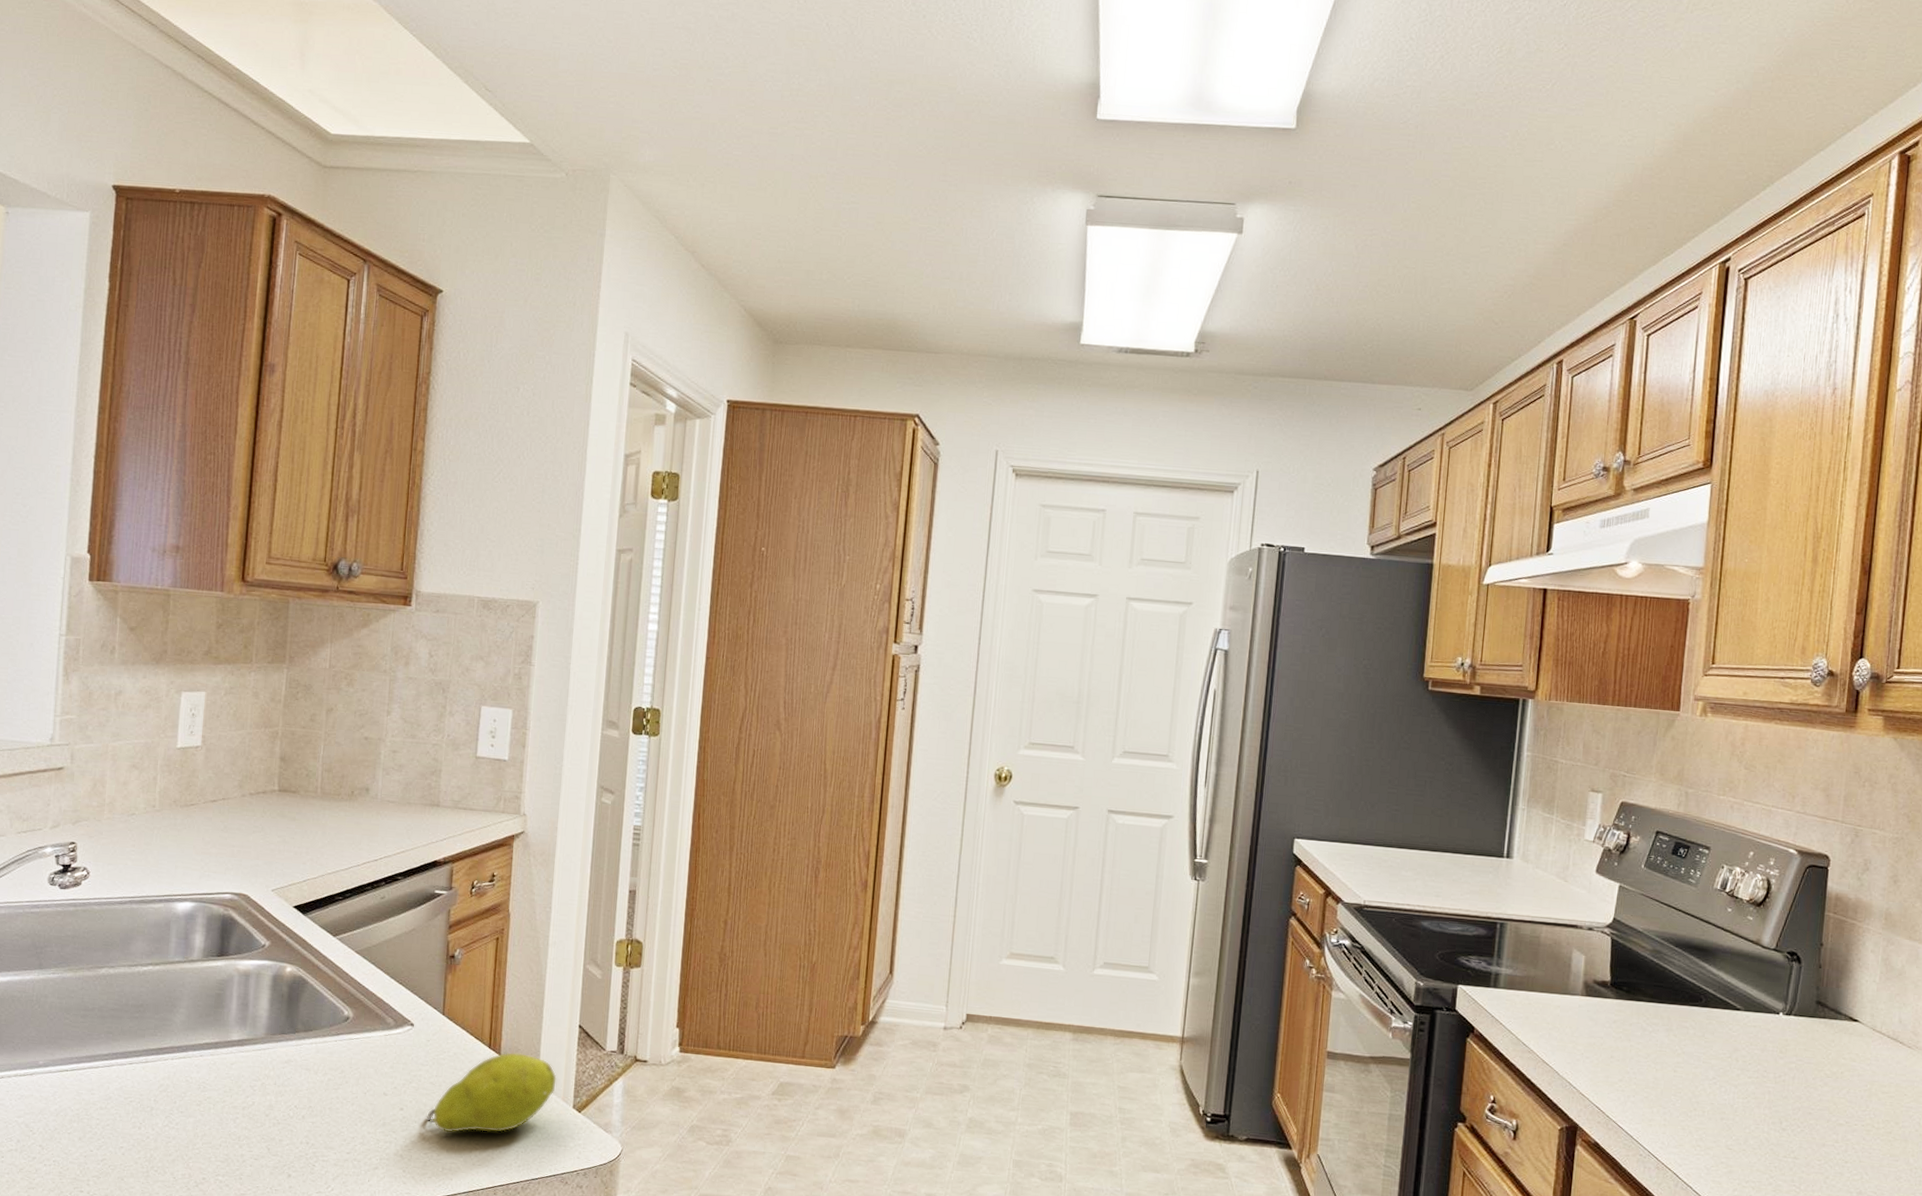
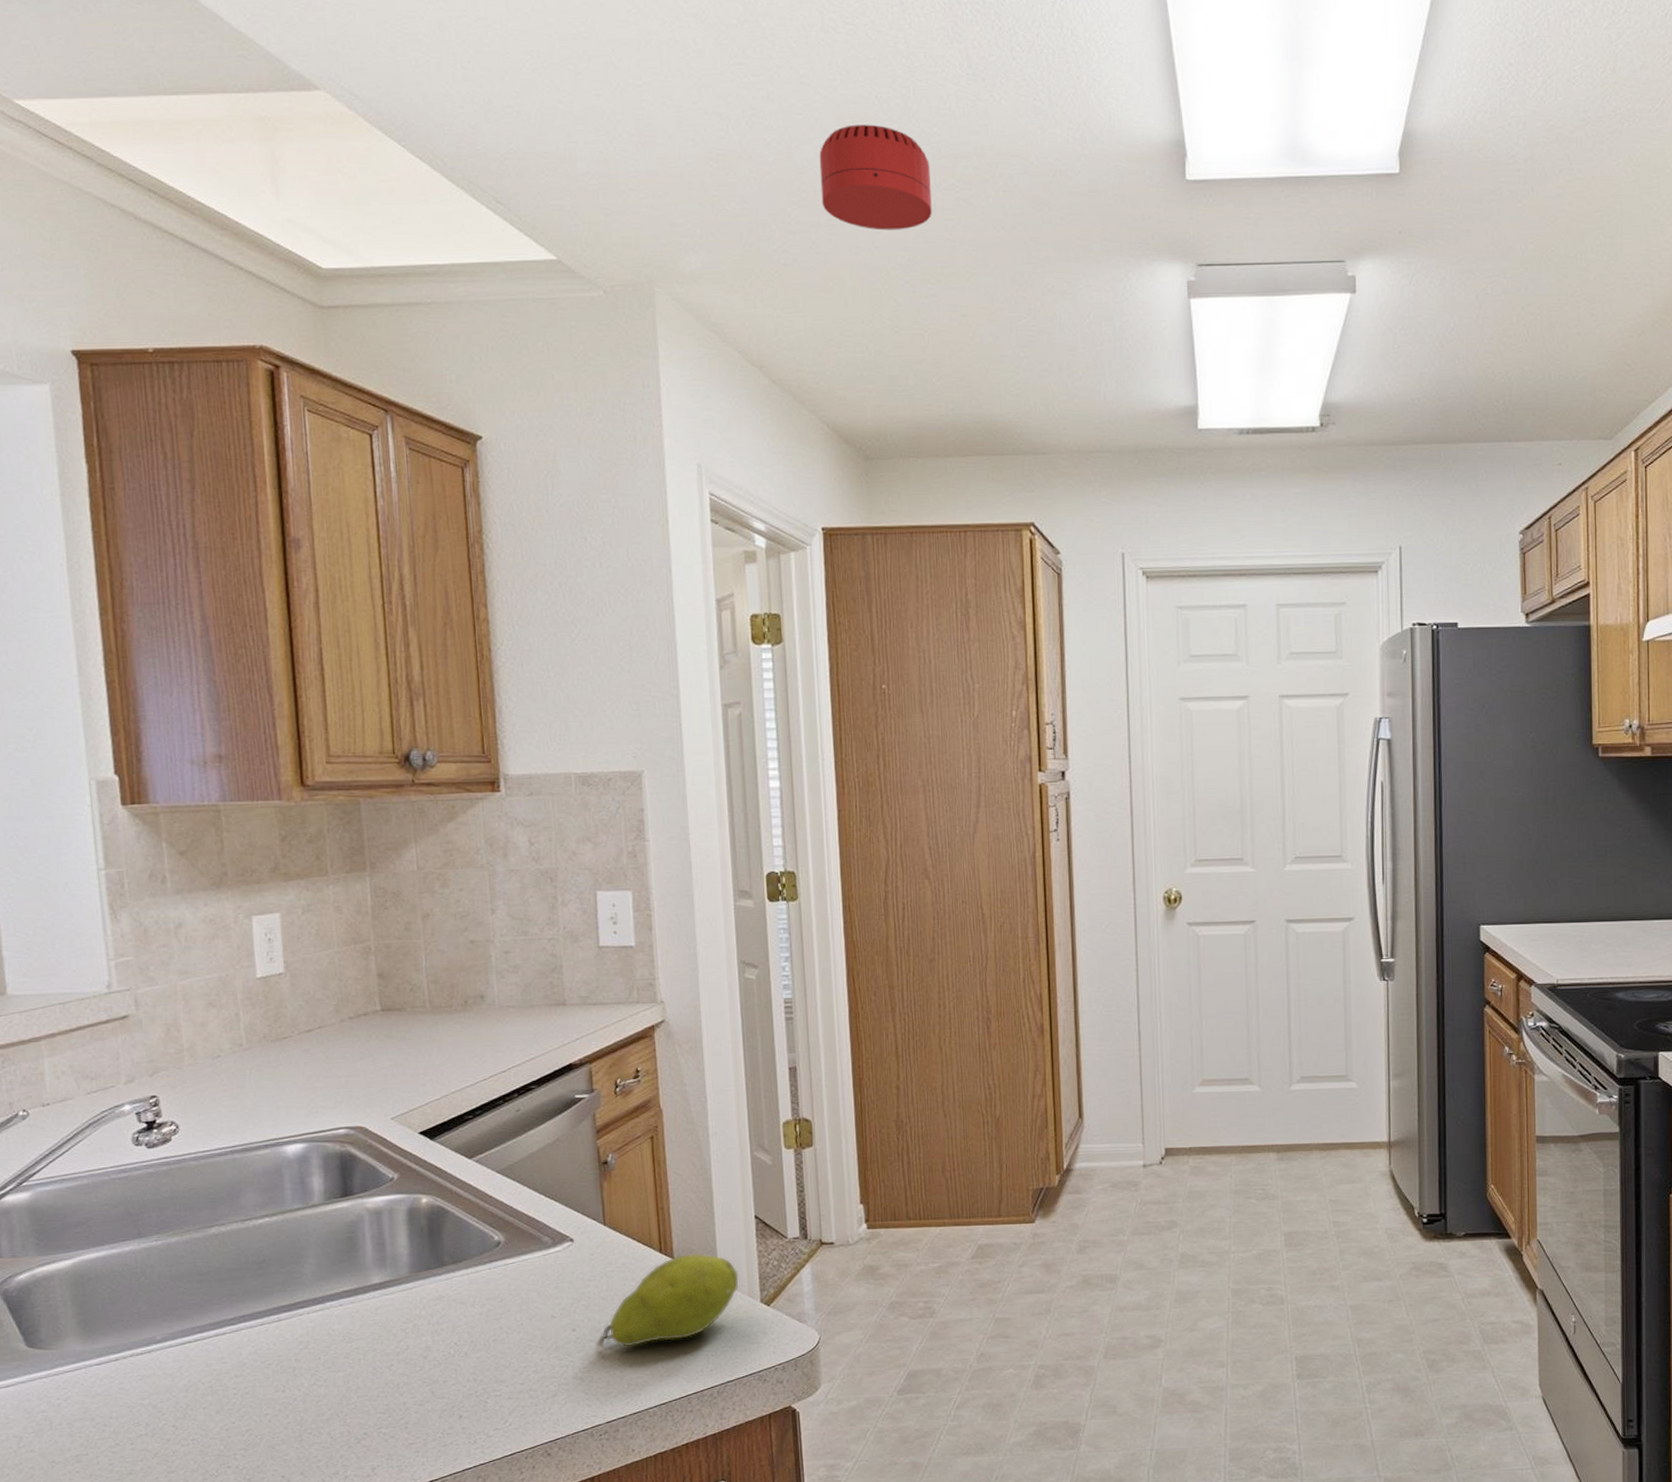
smoke detector: none [766,47,867,143] -> present [819,124,932,231]

